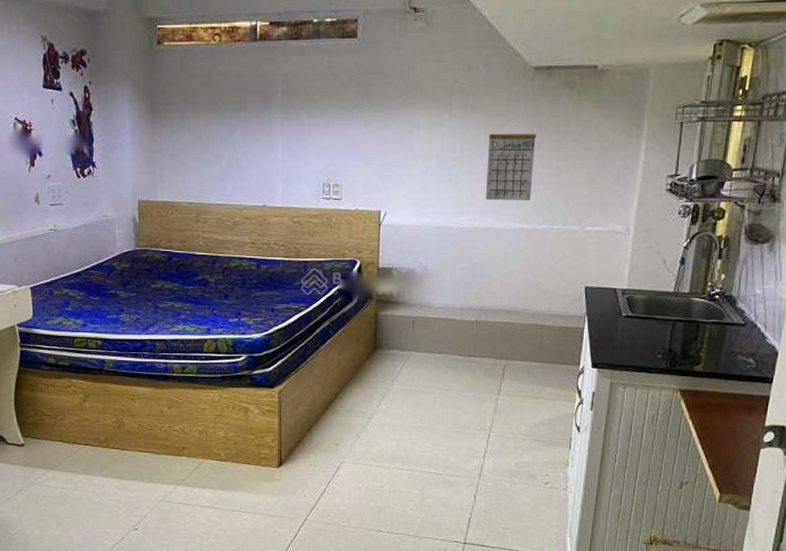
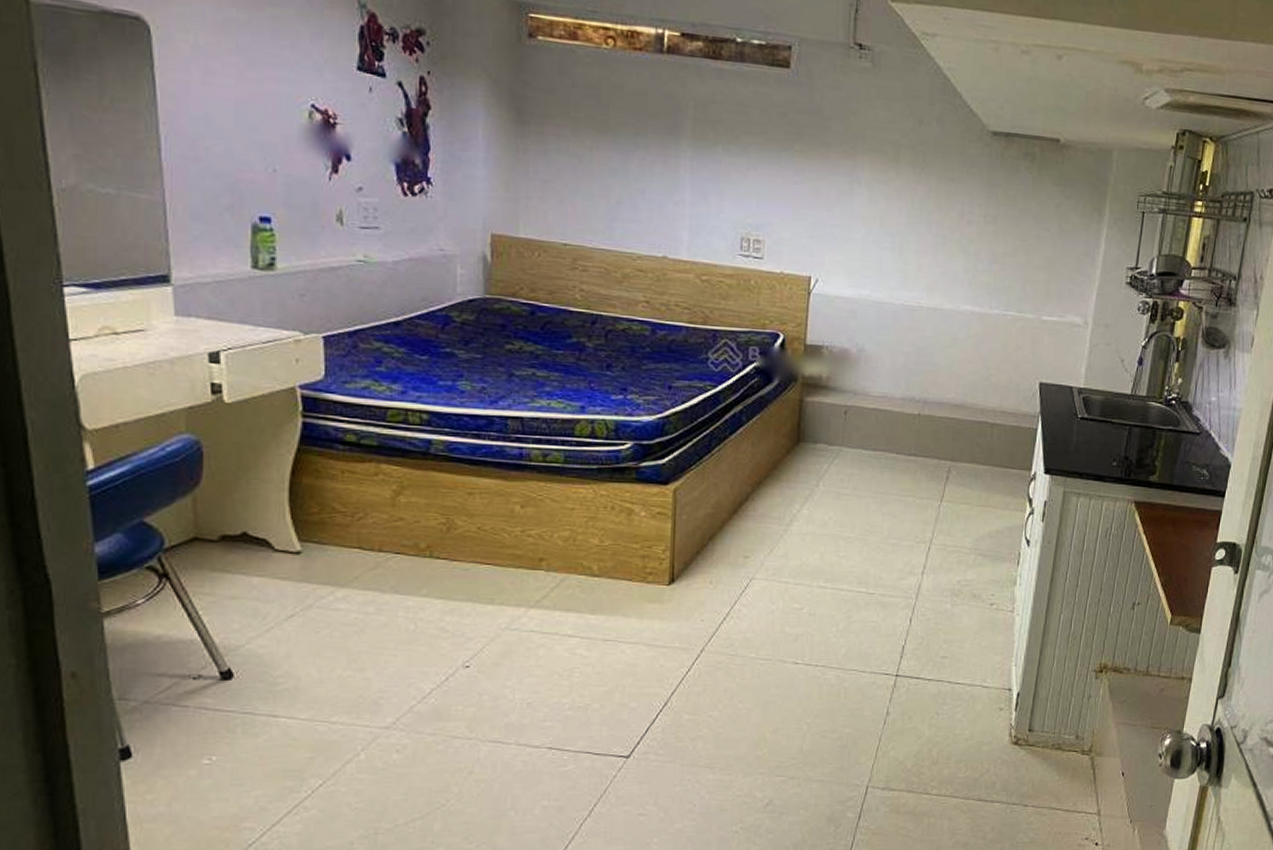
calendar: present [485,120,536,201] -> none [933,188,992,282]

